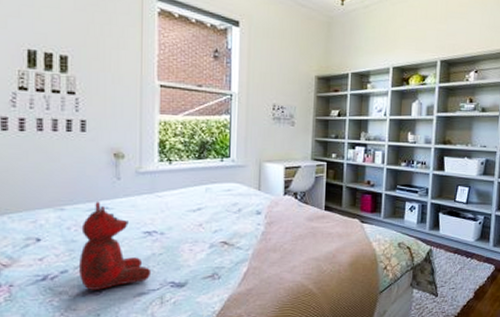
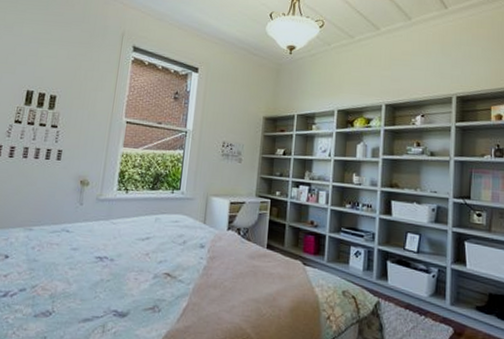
teddy bear: present [80,201,152,290] -> none [35,224,98,312]

